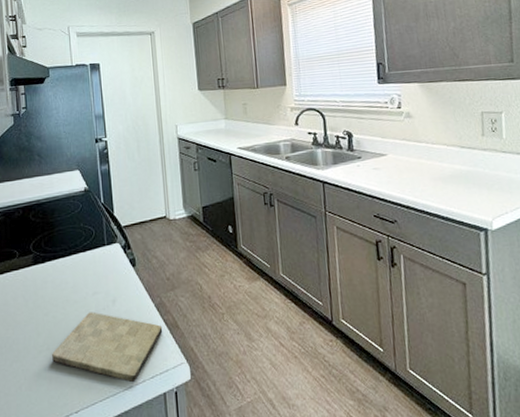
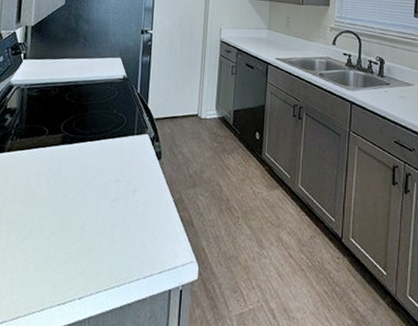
cutting board: present [52,312,163,383] -> none [64,199,178,276]

